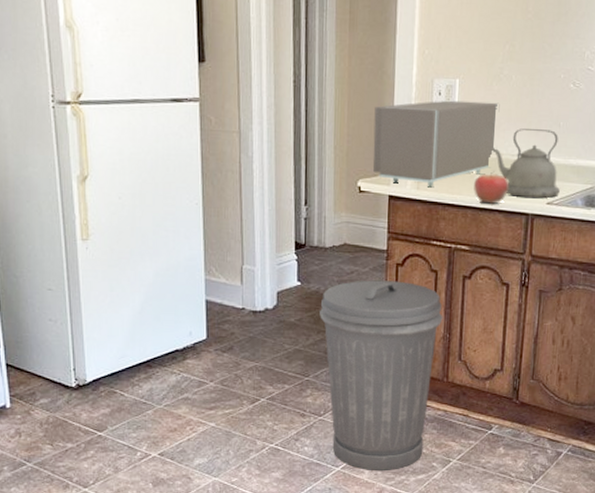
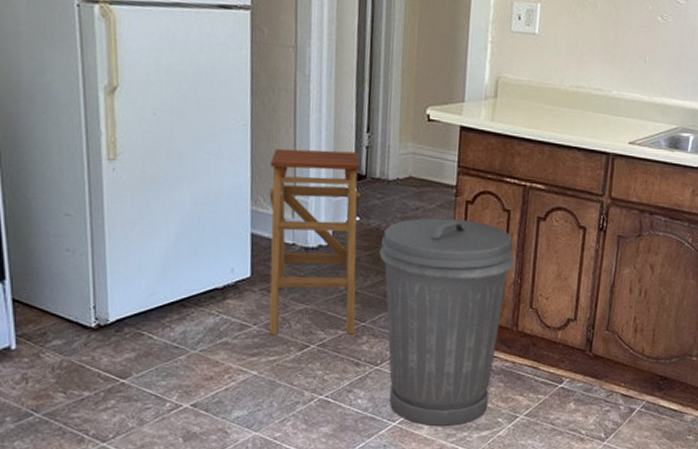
step ladder: none [220,223,301,390] -> present [269,148,361,335]
microwave: present [372,100,500,186] -> none [444,25,584,119]
fruit: present [474,171,508,204] -> none [552,105,590,141]
kettle: present [492,129,560,199] -> none [573,61,644,137]

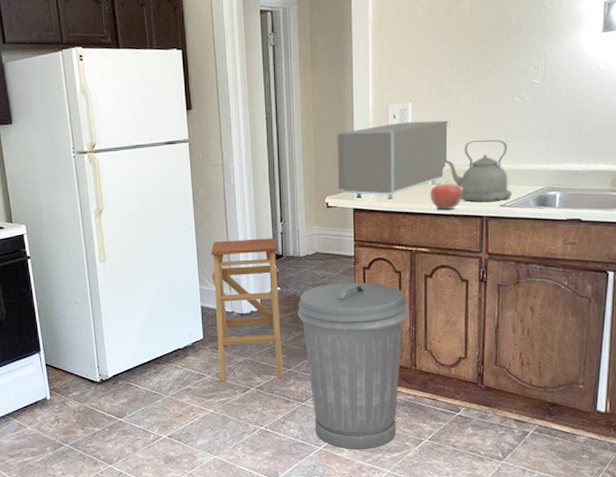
microwave: none [444,25,584,119] -> present [337,120,450,198]
fruit: none [552,105,590,141] -> present [430,181,462,210]
kettle: none [573,61,644,137] -> present [445,140,512,202]

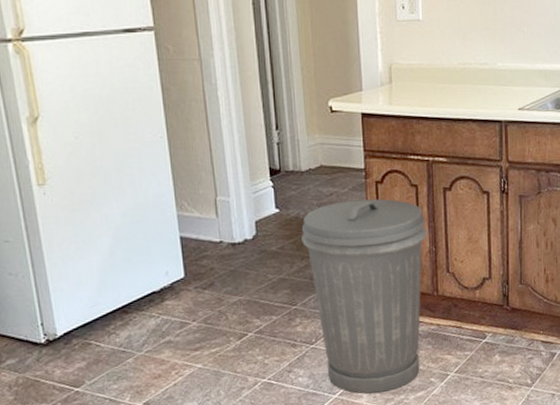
step ladder: present [211,238,284,381] -> none [190,149,288,329]
microwave: present [337,120,450,198] -> none [339,13,464,101]
fruit: present [430,181,462,210] -> none [446,81,480,114]
kettle: present [445,140,512,202] -> none [460,37,530,106]

